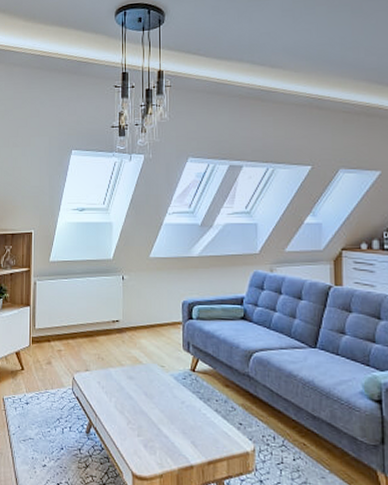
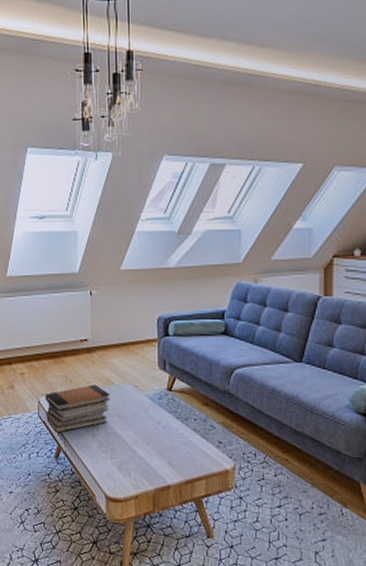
book stack: none [79,363,138,409] -> present [45,384,110,433]

